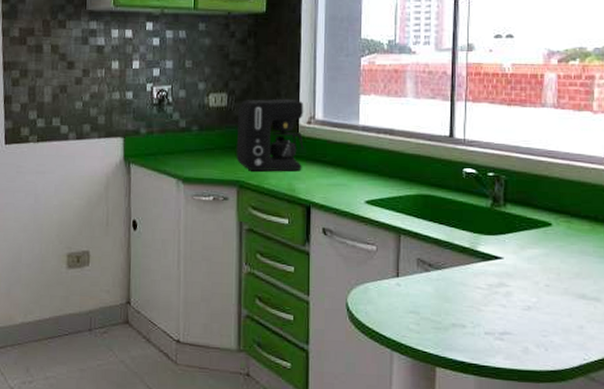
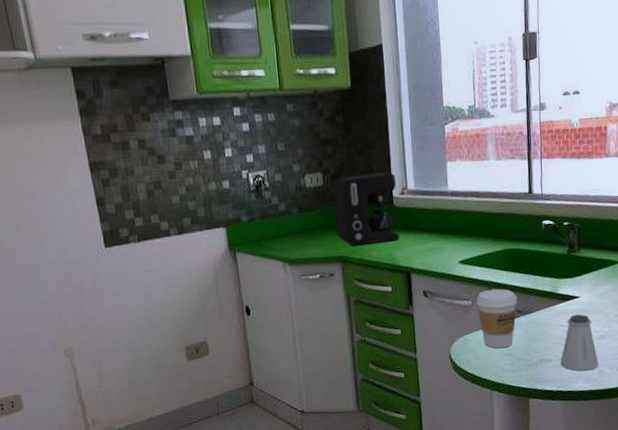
coffee cup: none [382,236,429,304] -> present [476,288,518,349]
saltshaker: none [475,278,523,345] -> present [560,314,599,371]

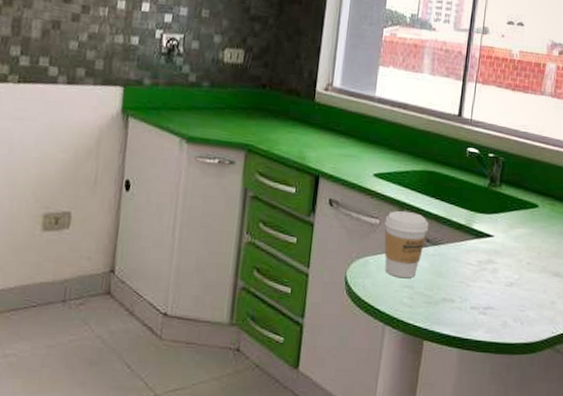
coffee maker: present [334,172,400,246] -> none [247,59,323,139]
saltshaker: present [560,314,599,371] -> none [462,255,504,319]

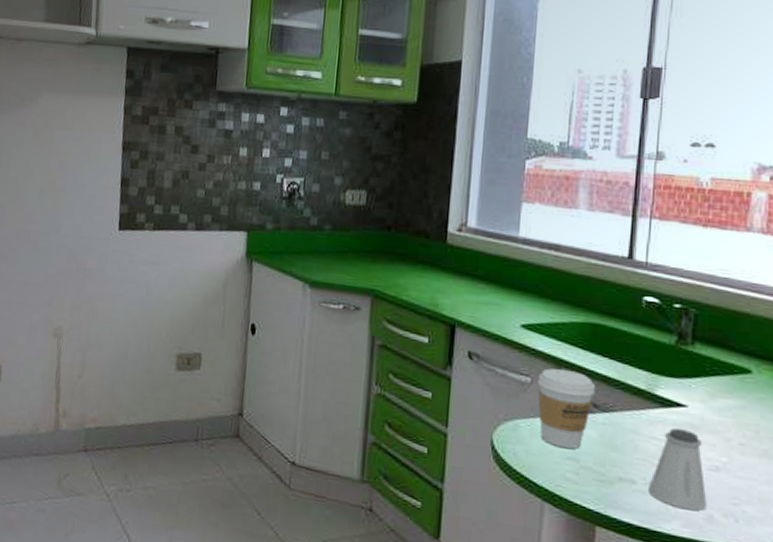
saltshaker: none [462,255,504,319] -> present [647,428,707,511]

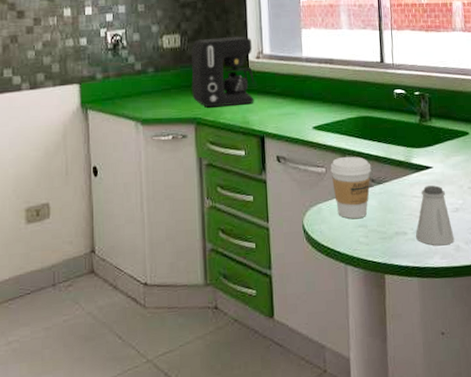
coffee maker: none [372,199,455,284] -> present [191,36,254,108]

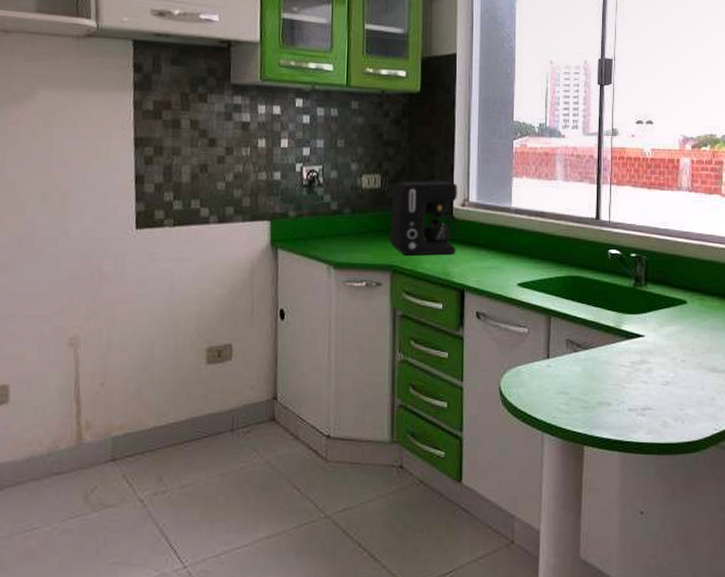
coffee cup: present [330,156,372,219] -> none [533,317,578,385]
saltshaker: present [415,185,455,246] -> none [620,355,662,420]

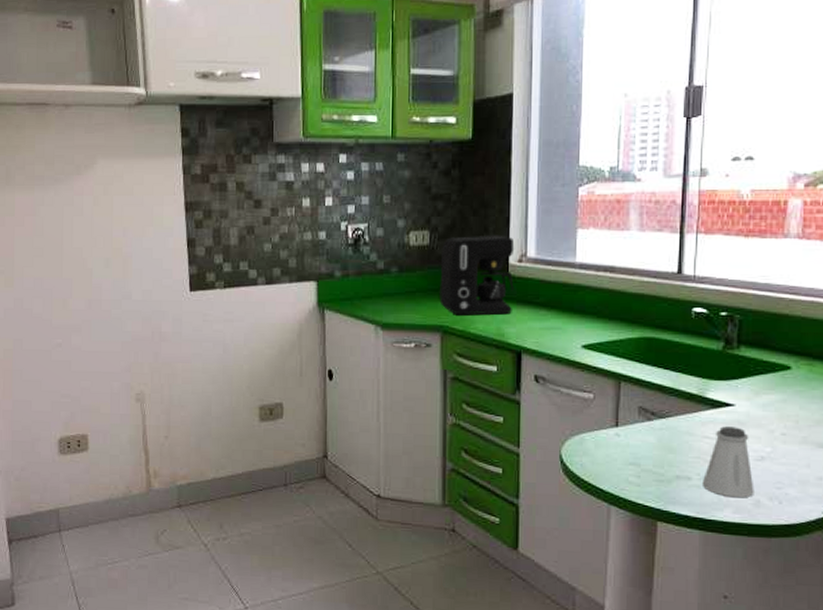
saltshaker: none [620,355,662,420] -> present [701,426,754,498]

